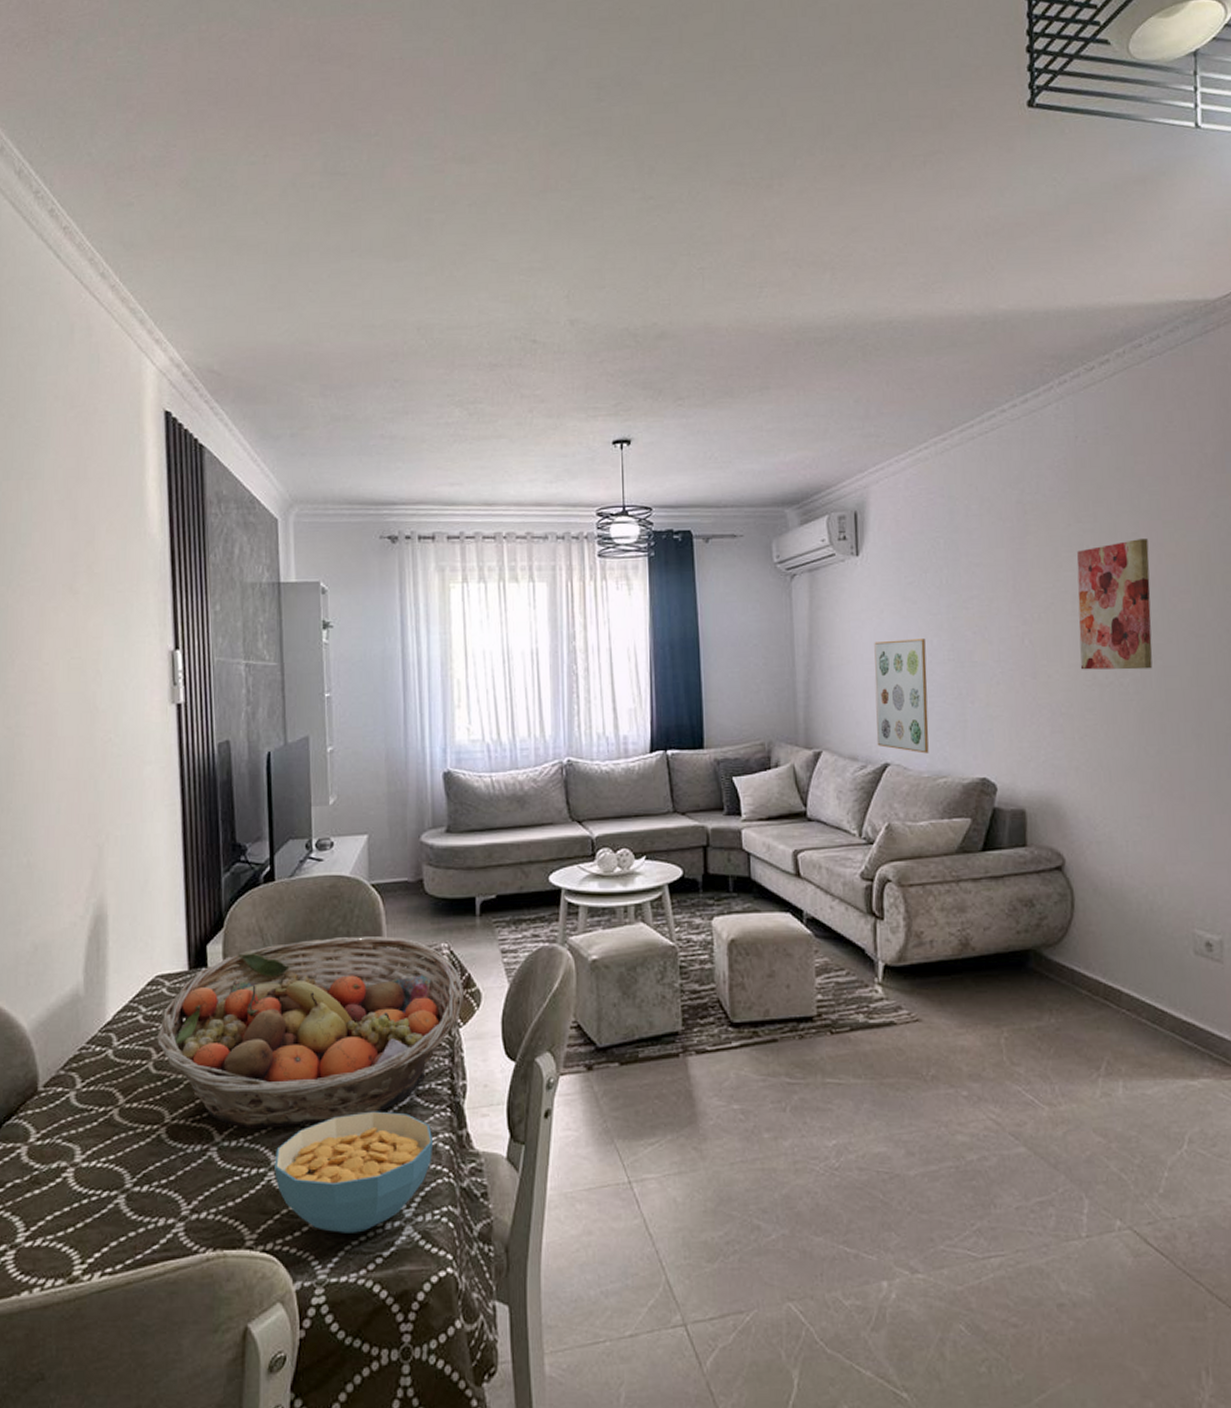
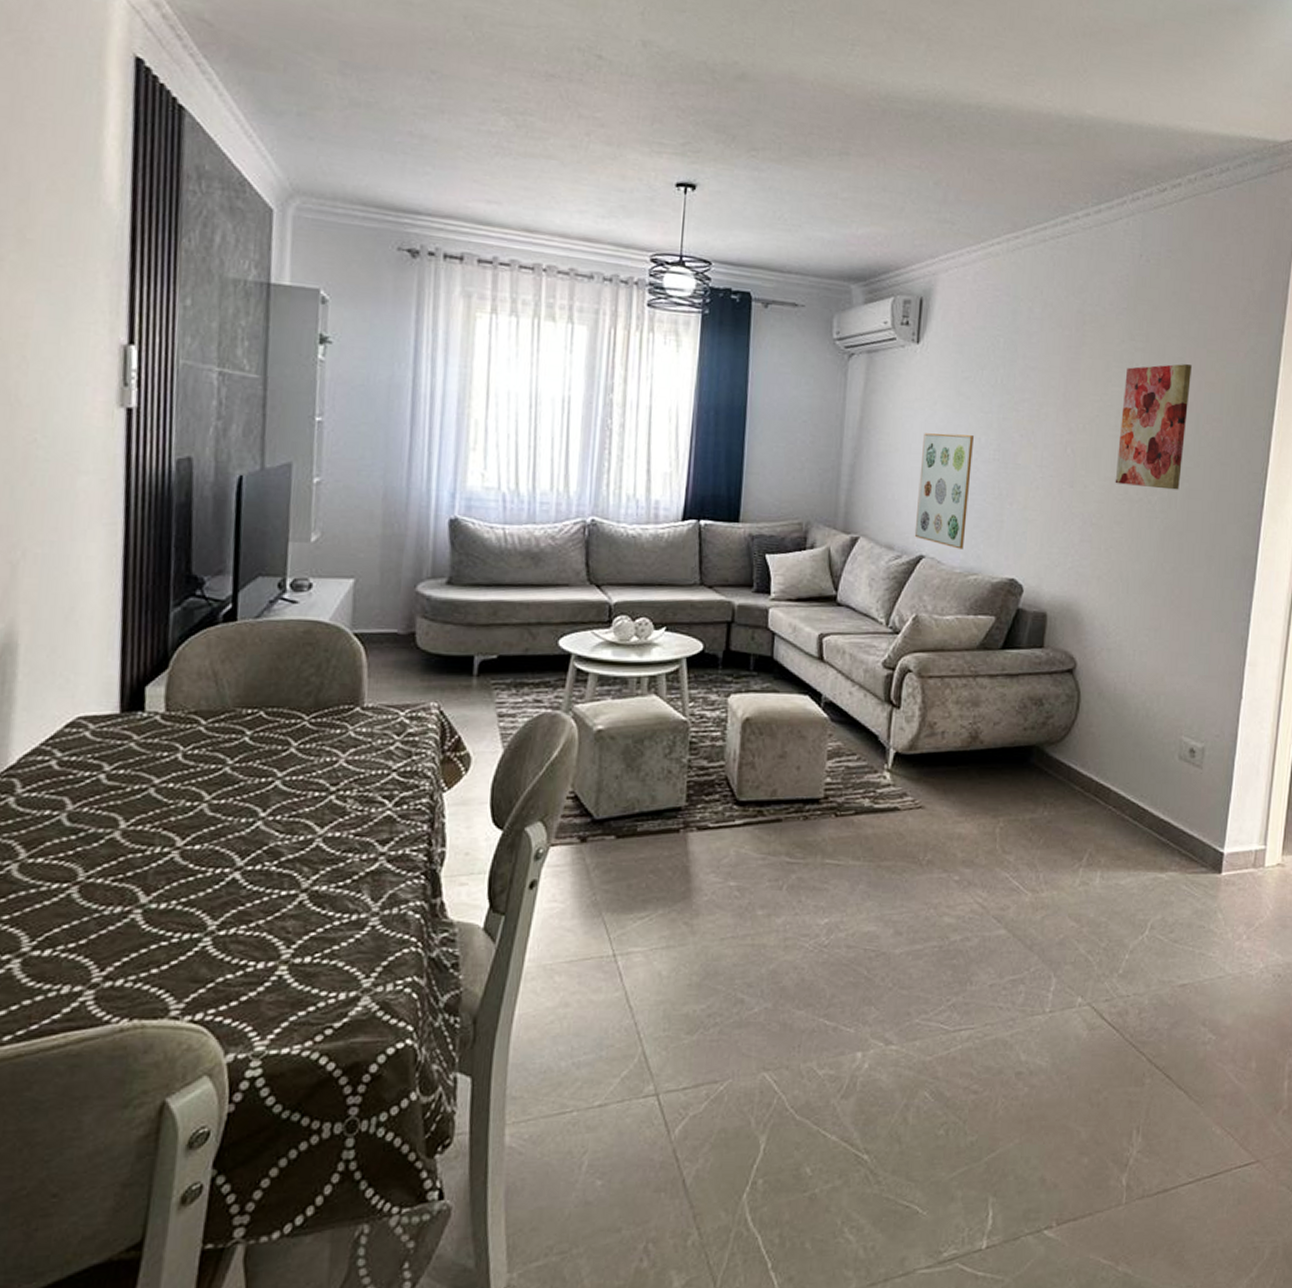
fruit basket: present [156,936,464,1128] -> none [73,688,452,891]
cereal bowl: present [274,1111,434,1233] -> none [211,876,403,1003]

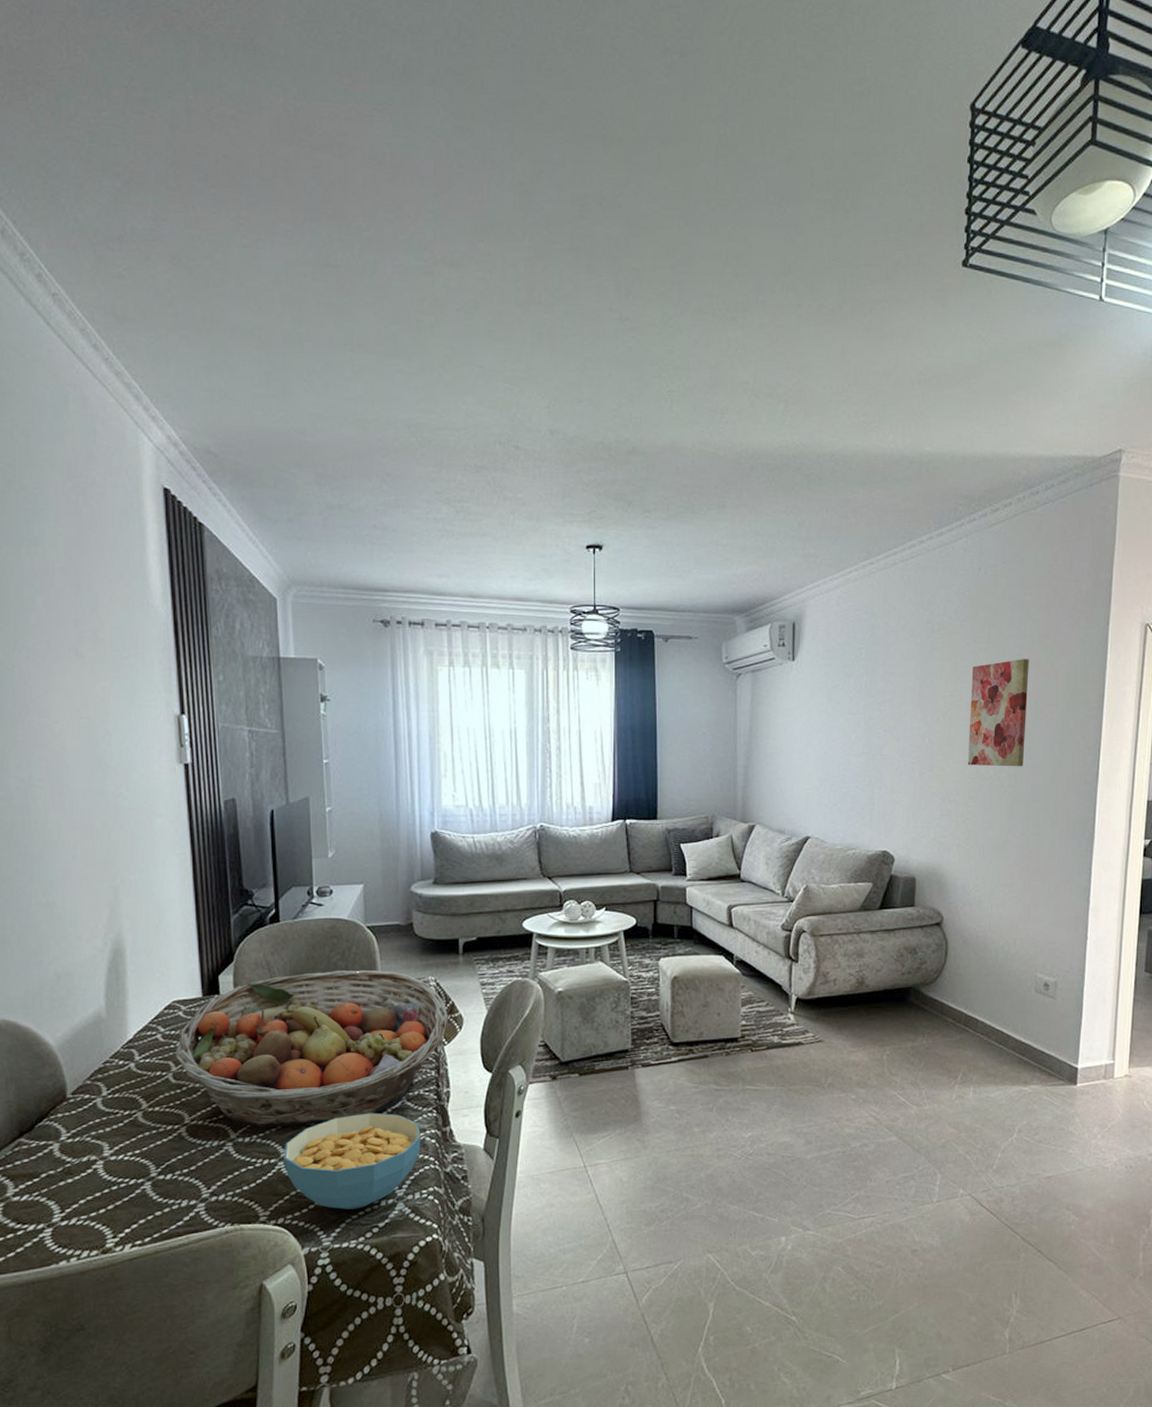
fruit basket: none [73,688,452,891] -> present [174,970,448,1127]
cereal bowl: none [211,876,403,1003] -> present [284,1113,422,1210]
wall art: present [914,433,974,550] -> none [801,734,845,829]

